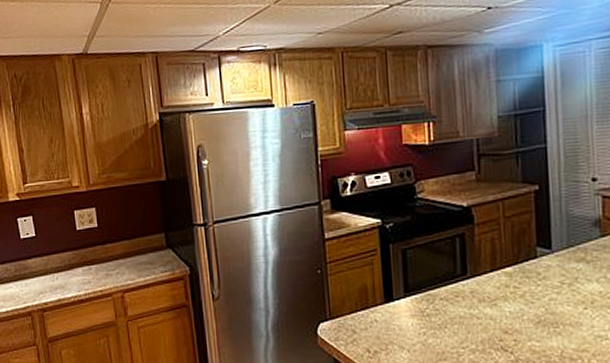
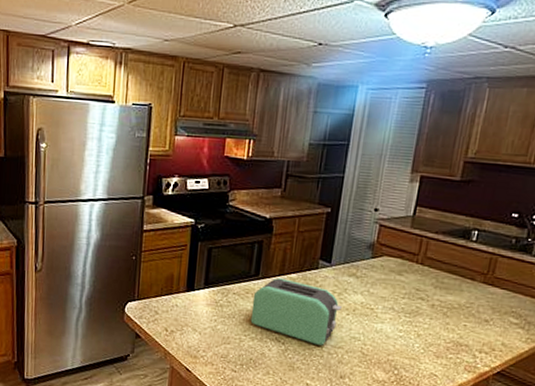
toaster: none [464,274,576,350] -> present [250,278,342,345]

